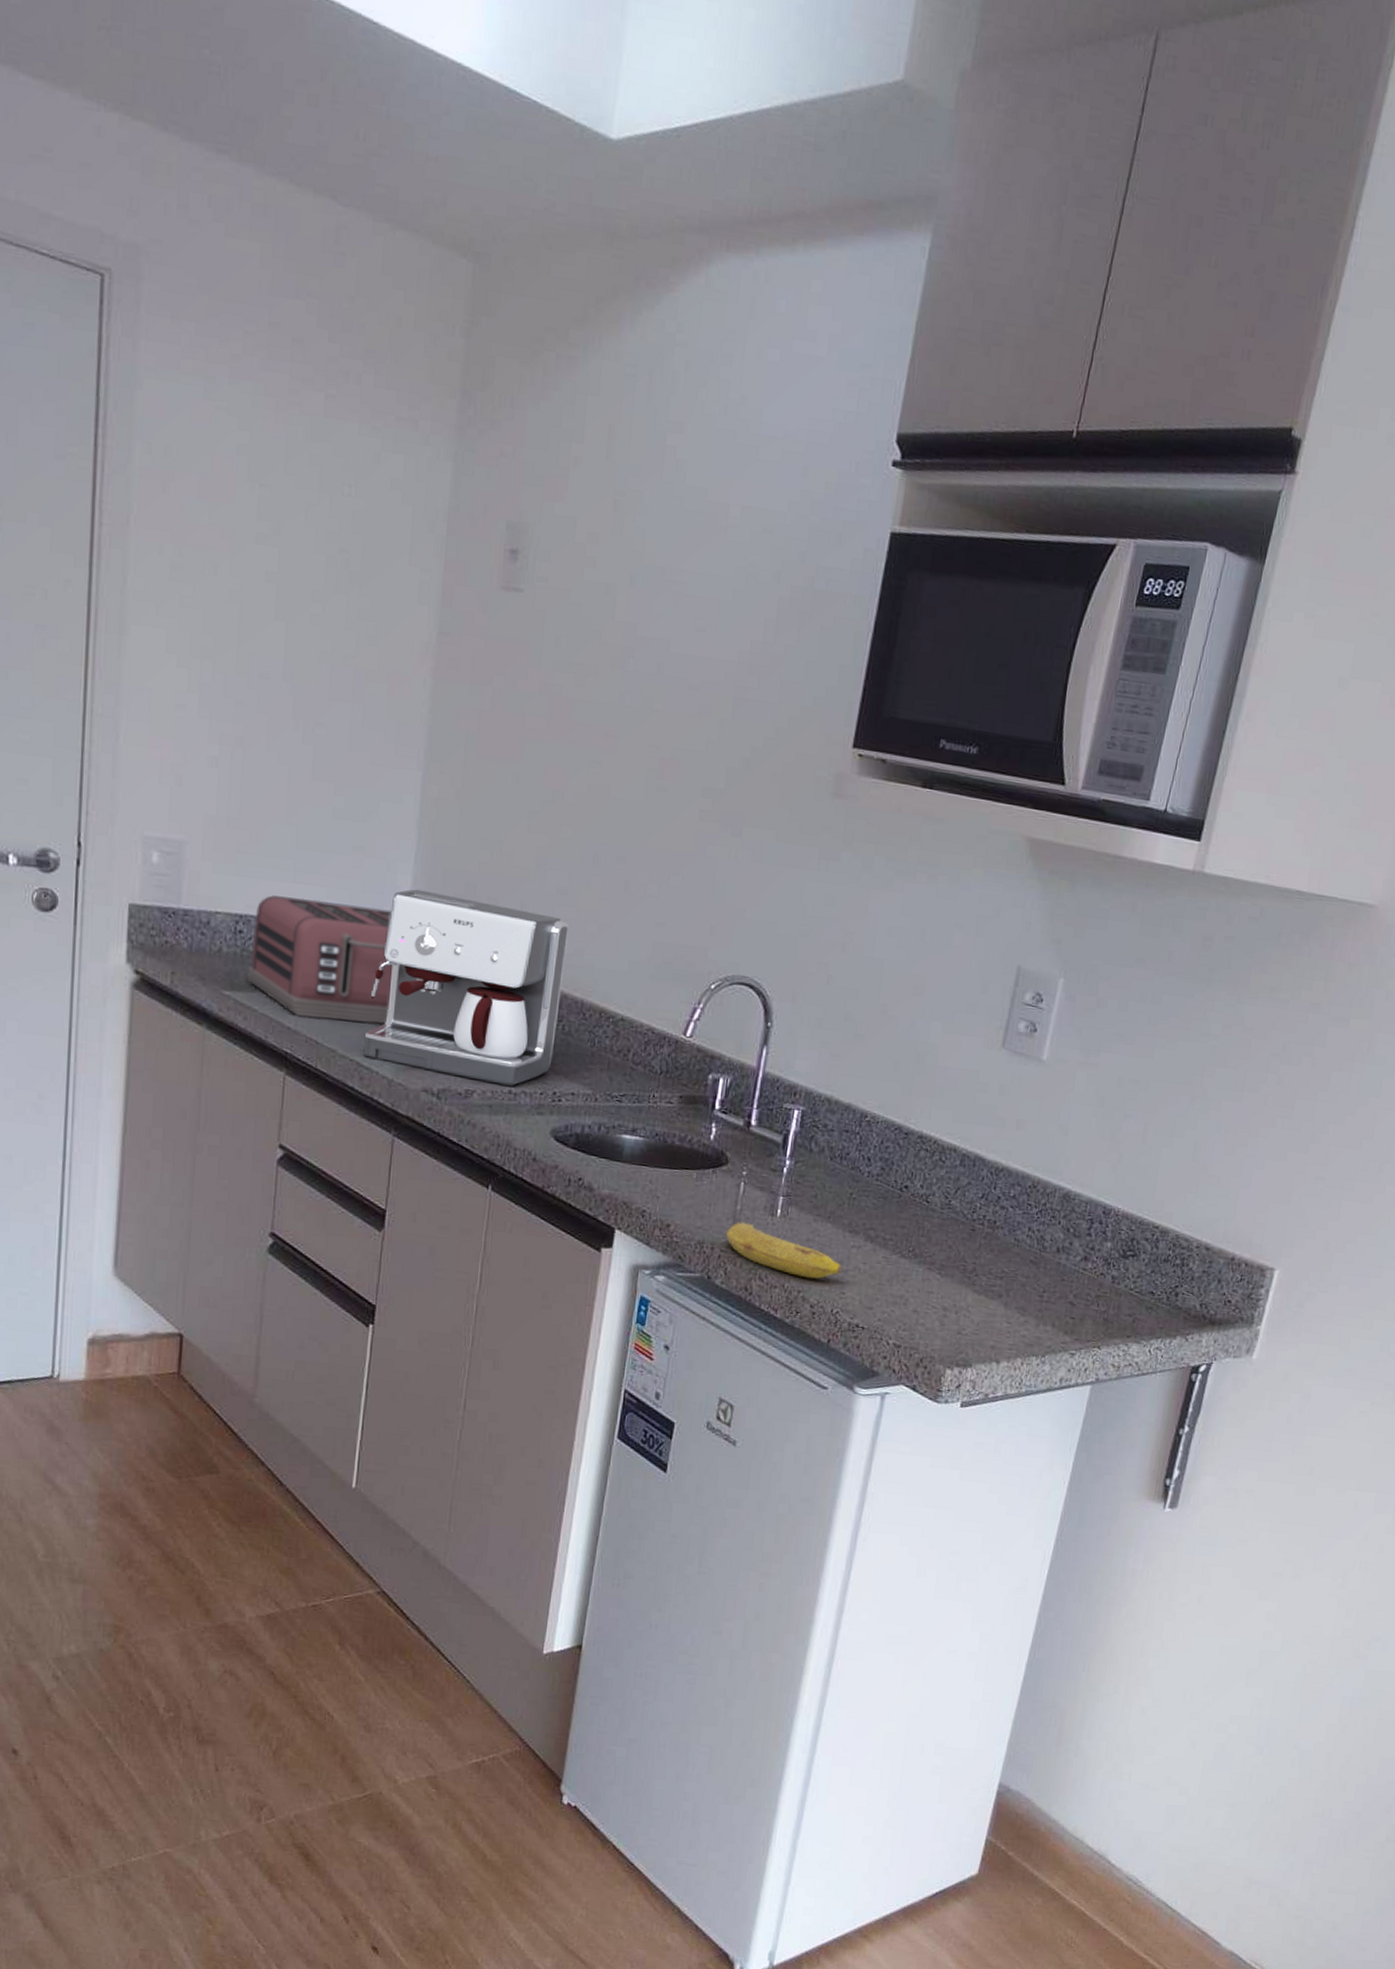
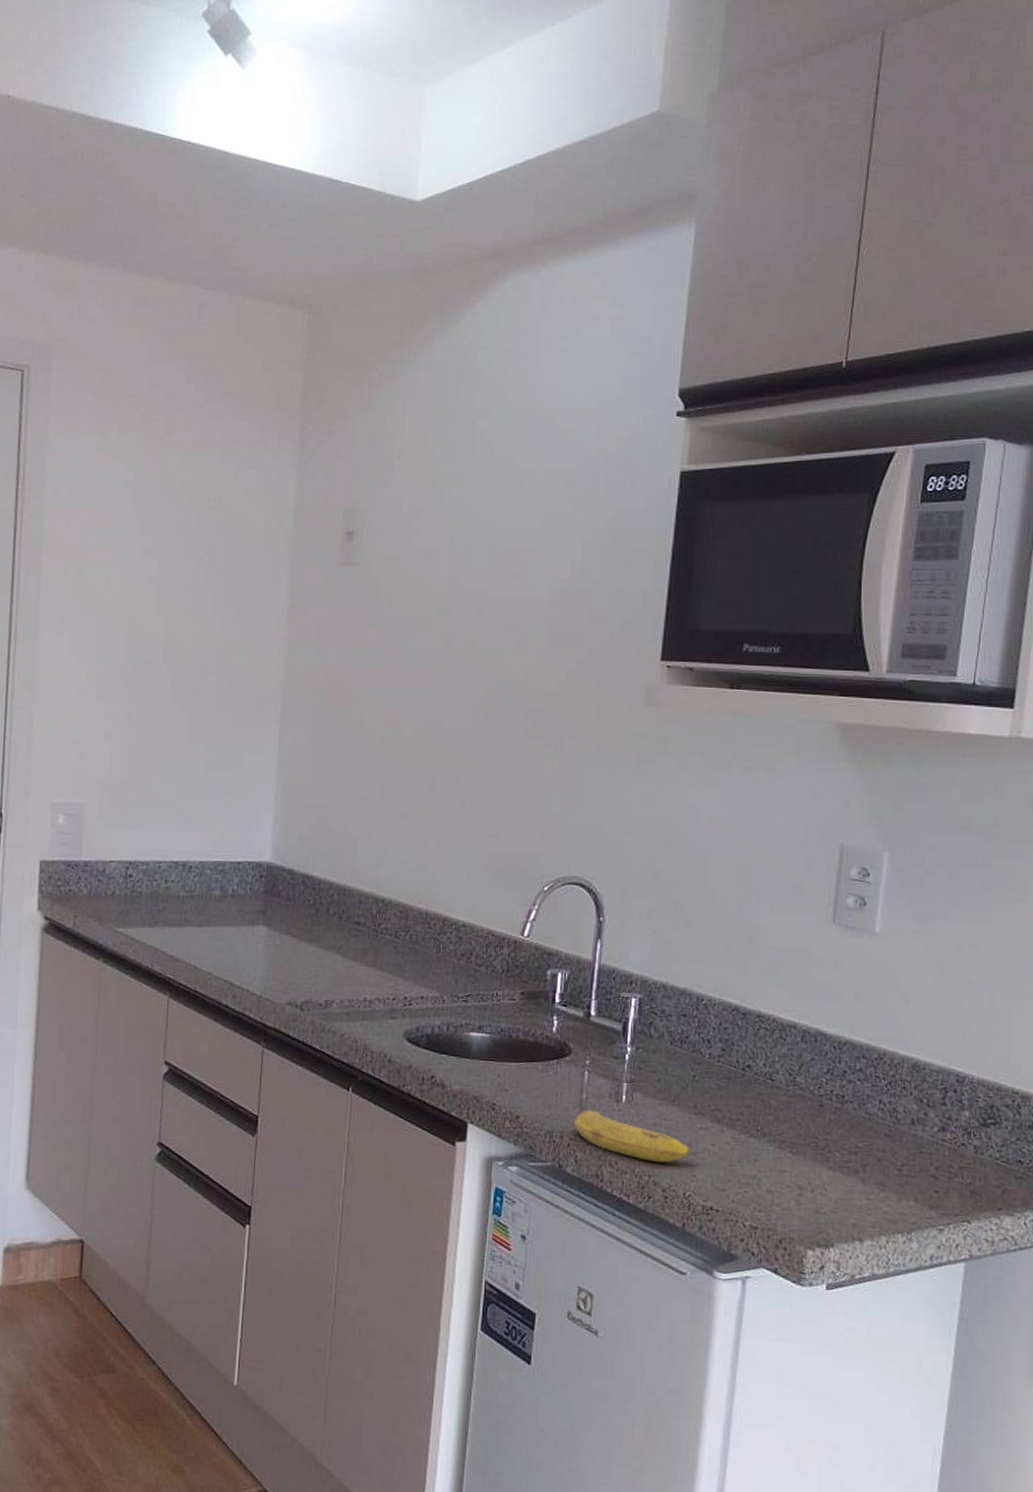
toaster: present [247,895,393,1025] -> none [136,842,259,947]
coffee maker: present [363,889,570,1086] -> none [235,825,412,994]

